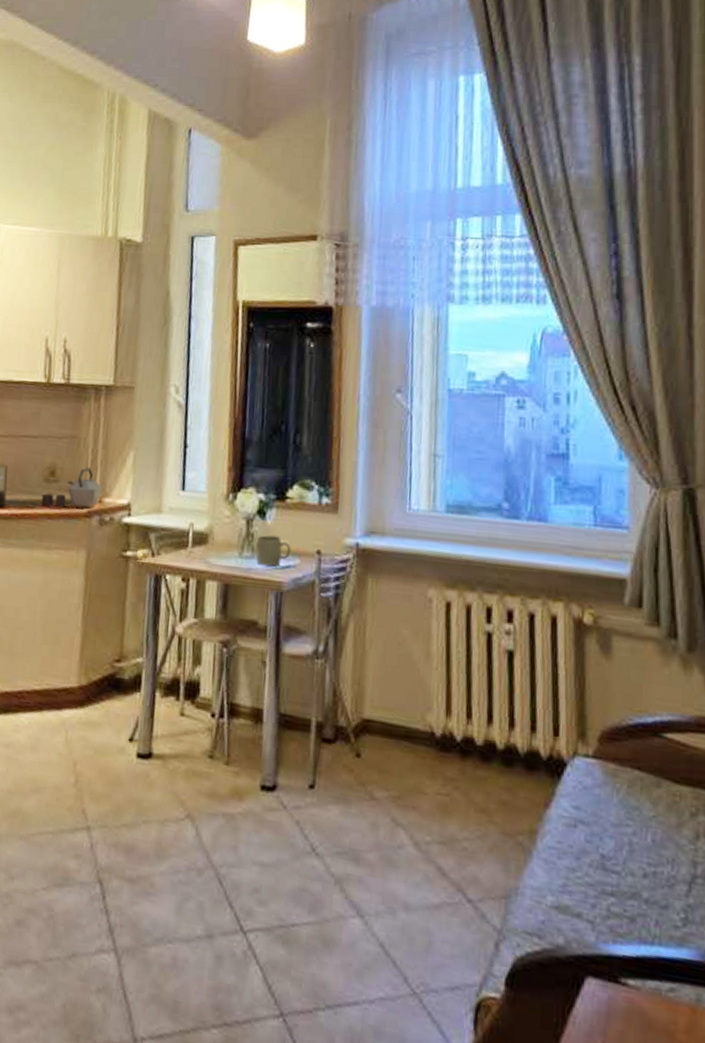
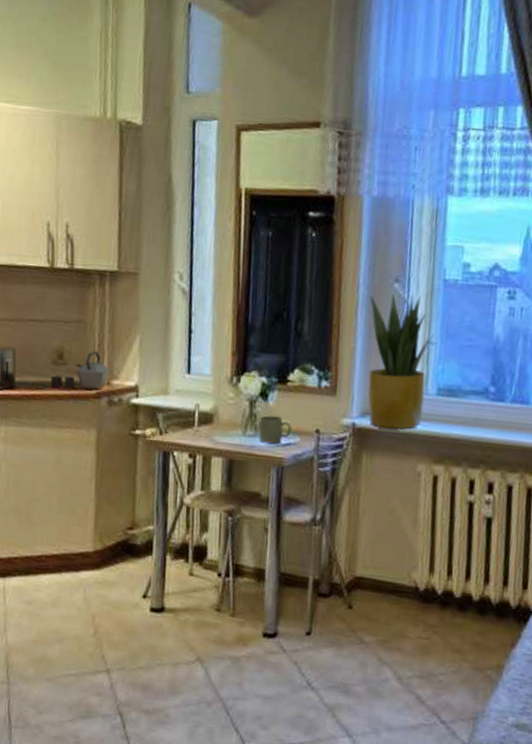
planter: none [371,402,440,550] -> present [367,292,433,430]

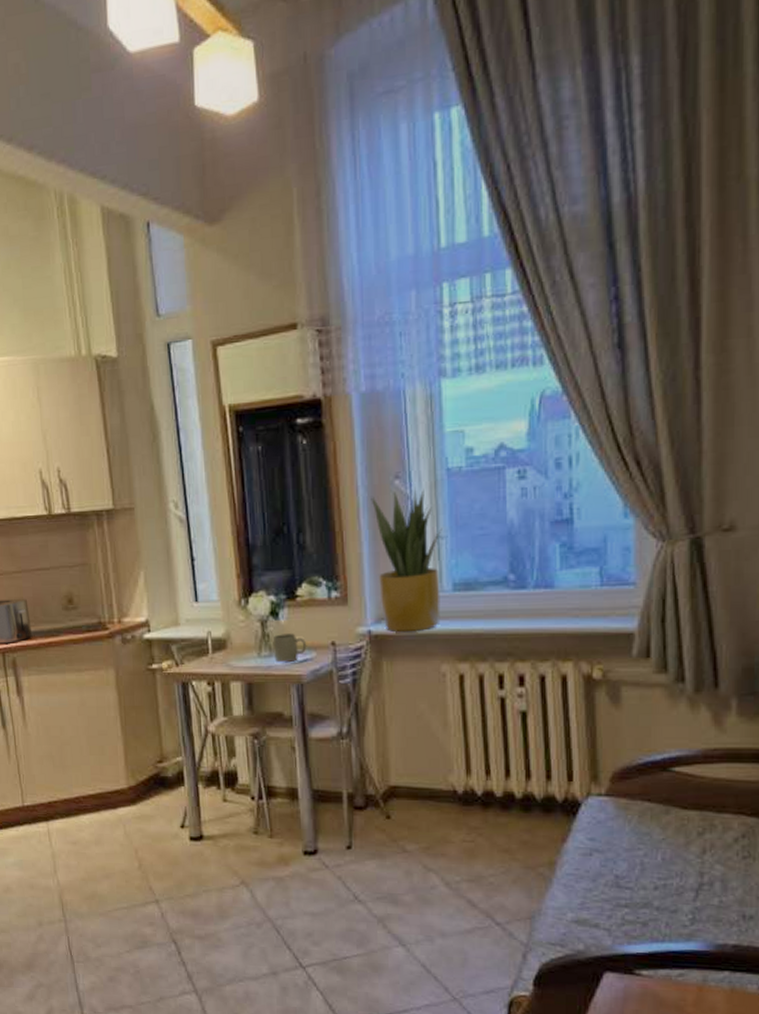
kettle: present [50,351,111,391] -> none [64,591,120,632]

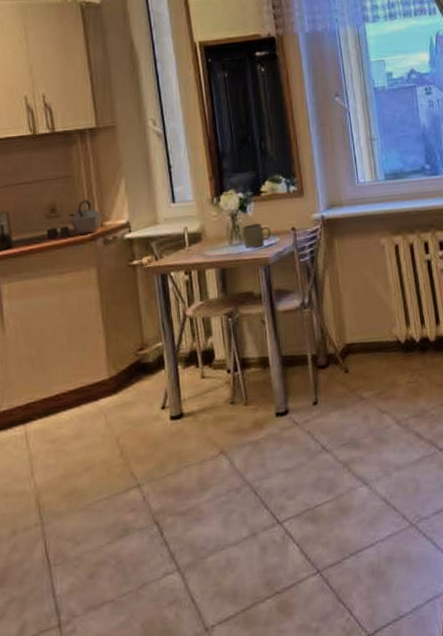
kettle: none [64,591,120,632] -> present [46,199,102,239]
planter: present [370,486,442,631] -> none [317,102,378,215]

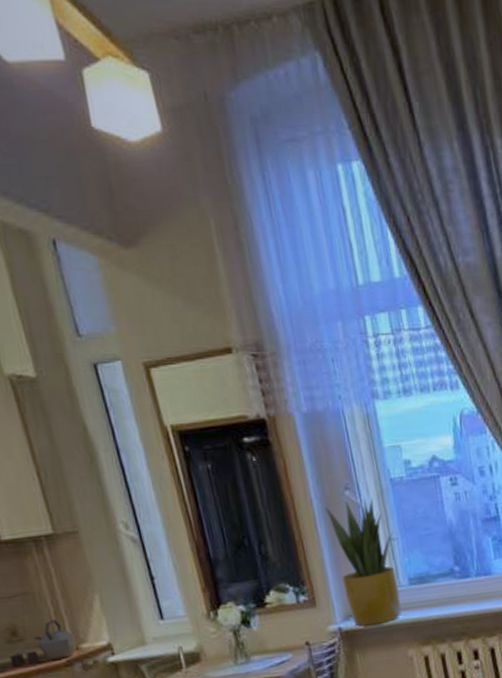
mug: present [242,223,271,249] -> none [247,639,282,668]
planter: none [317,102,378,215] -> present [325,496,402,626]

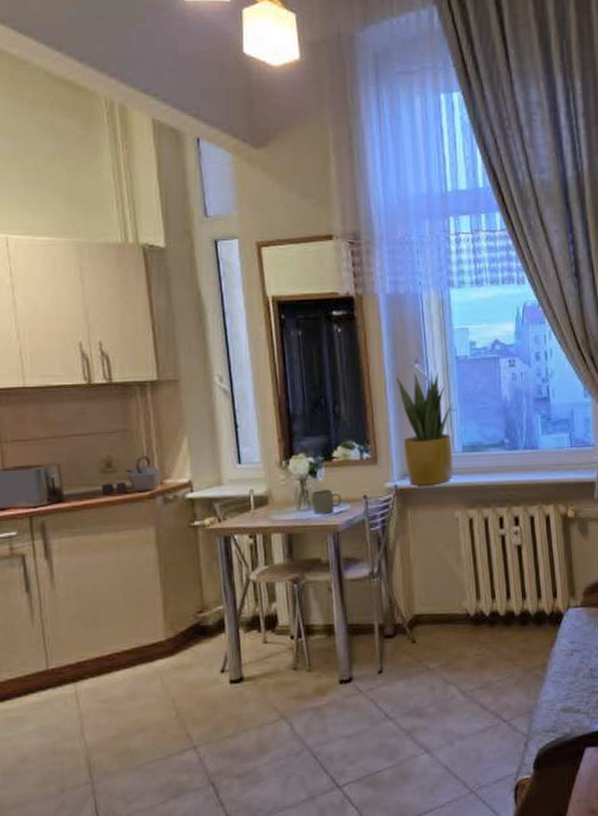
mug: none [247,639,282,668] -> present [311,489,341,515]

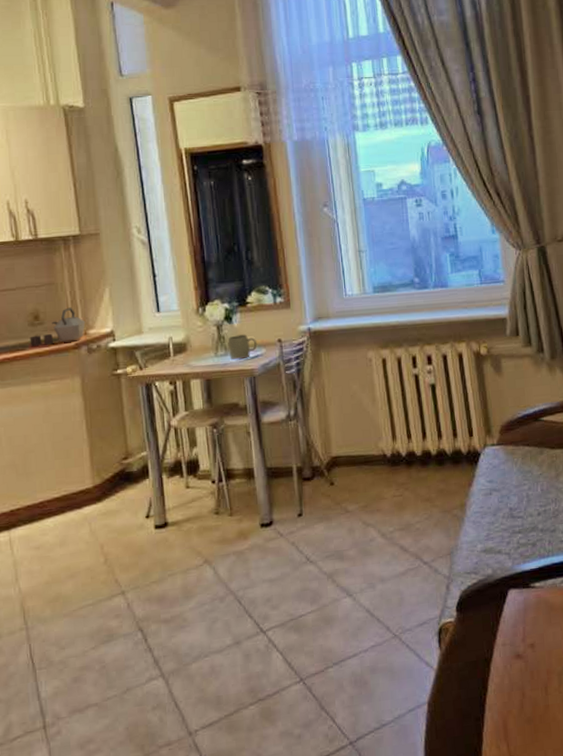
planter: present [395,369,454,485] -> none [305,213,365,328]

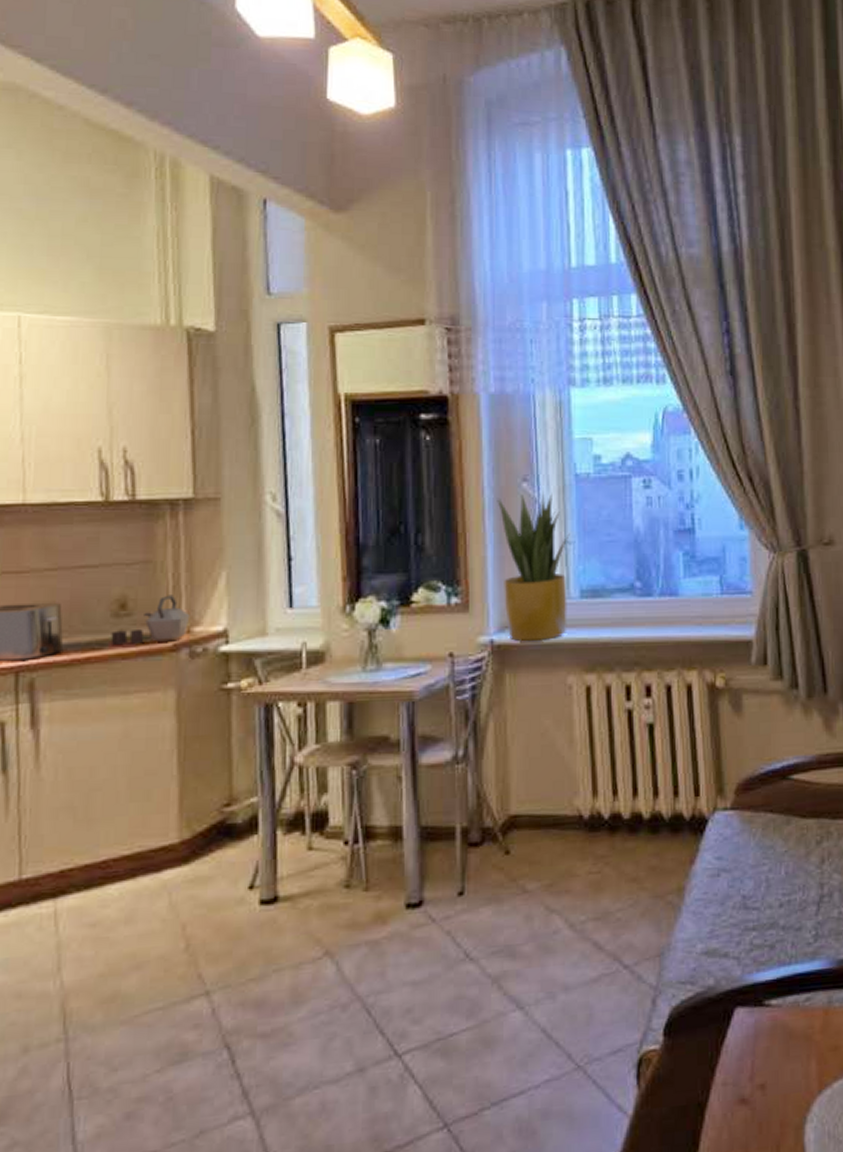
mug: present [227,334,257,360] -> none [381,644,420,678]
planter: none [305,213,365,328] -> present [497,490,570,641]

